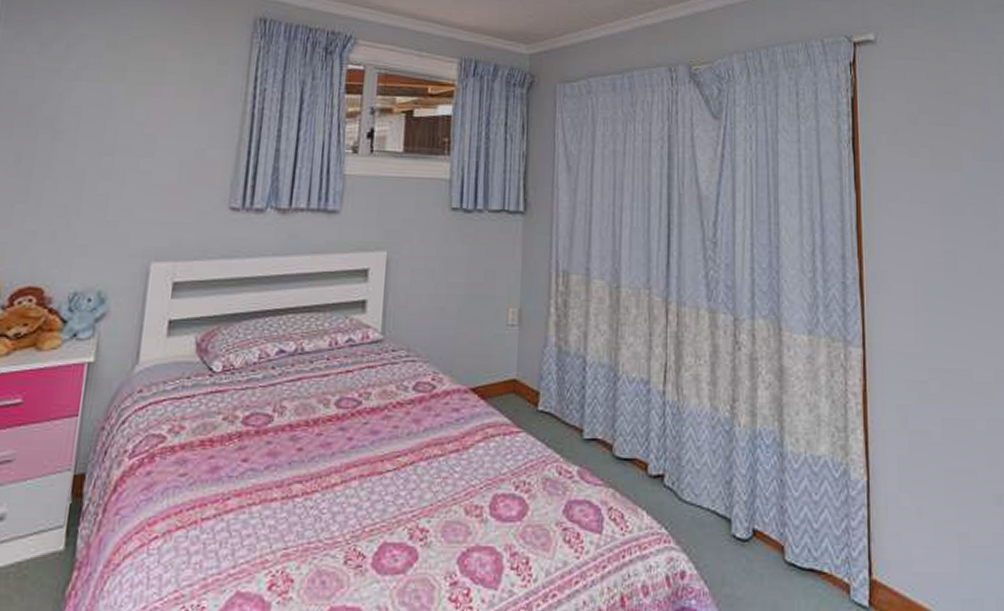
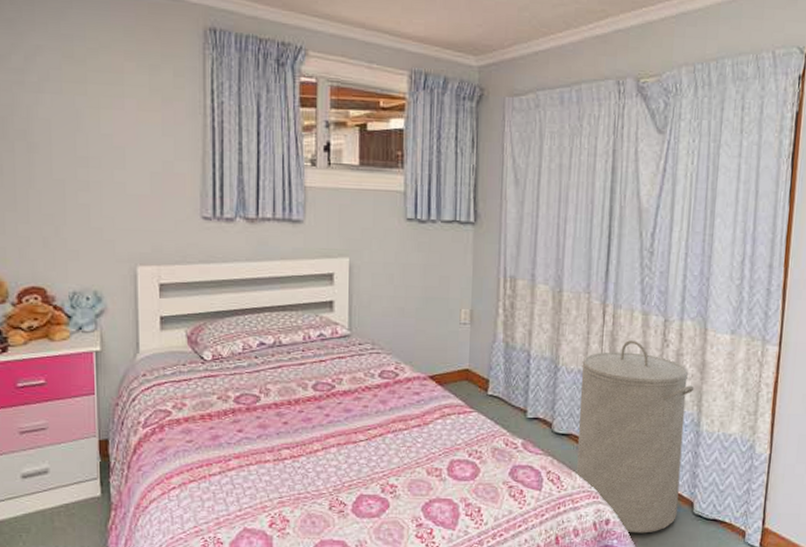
laundry hamper: none [643,343,773,590] -> present [577,340,695,534]

